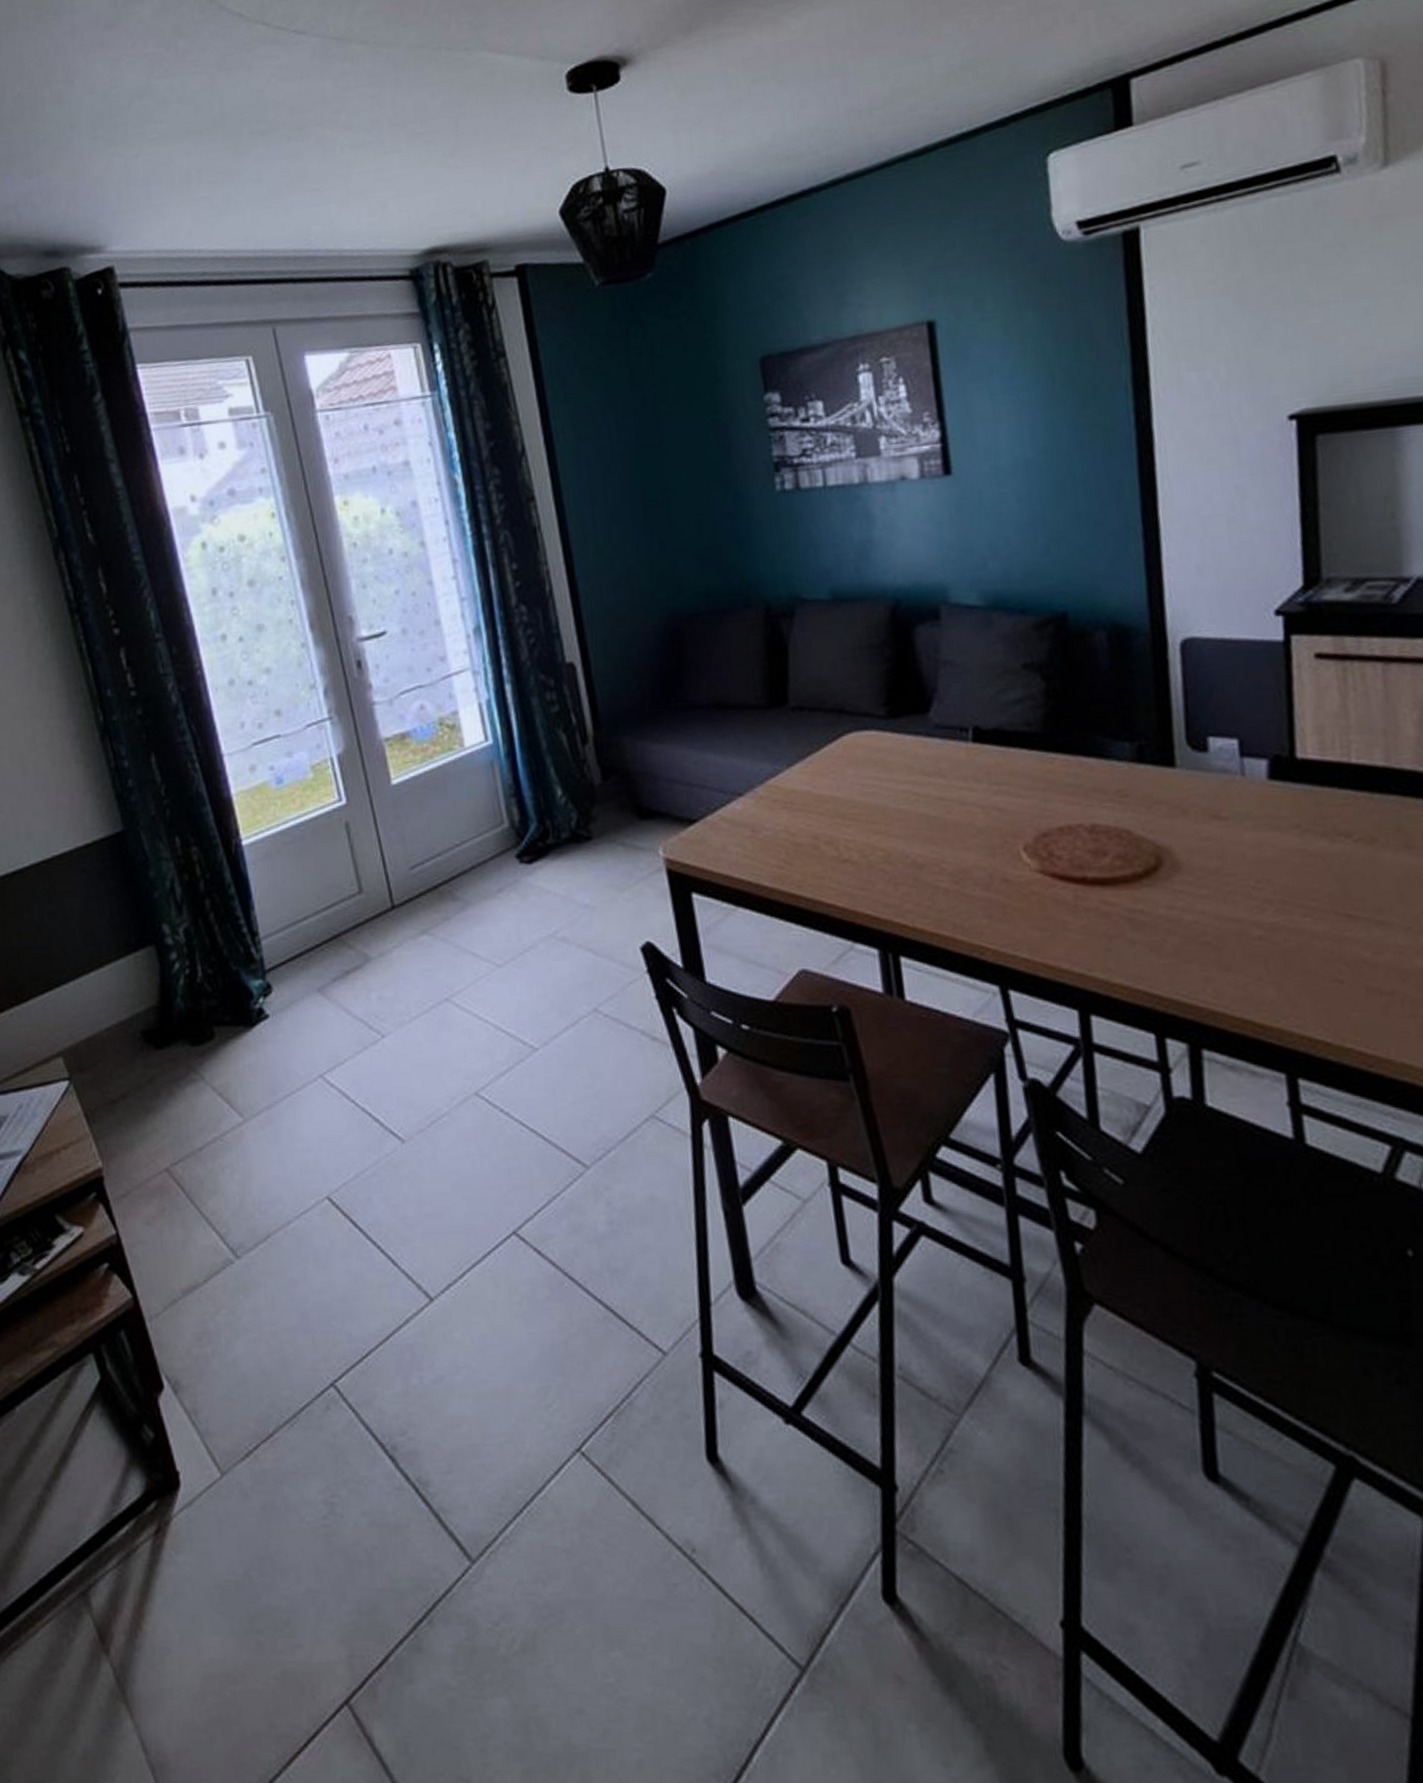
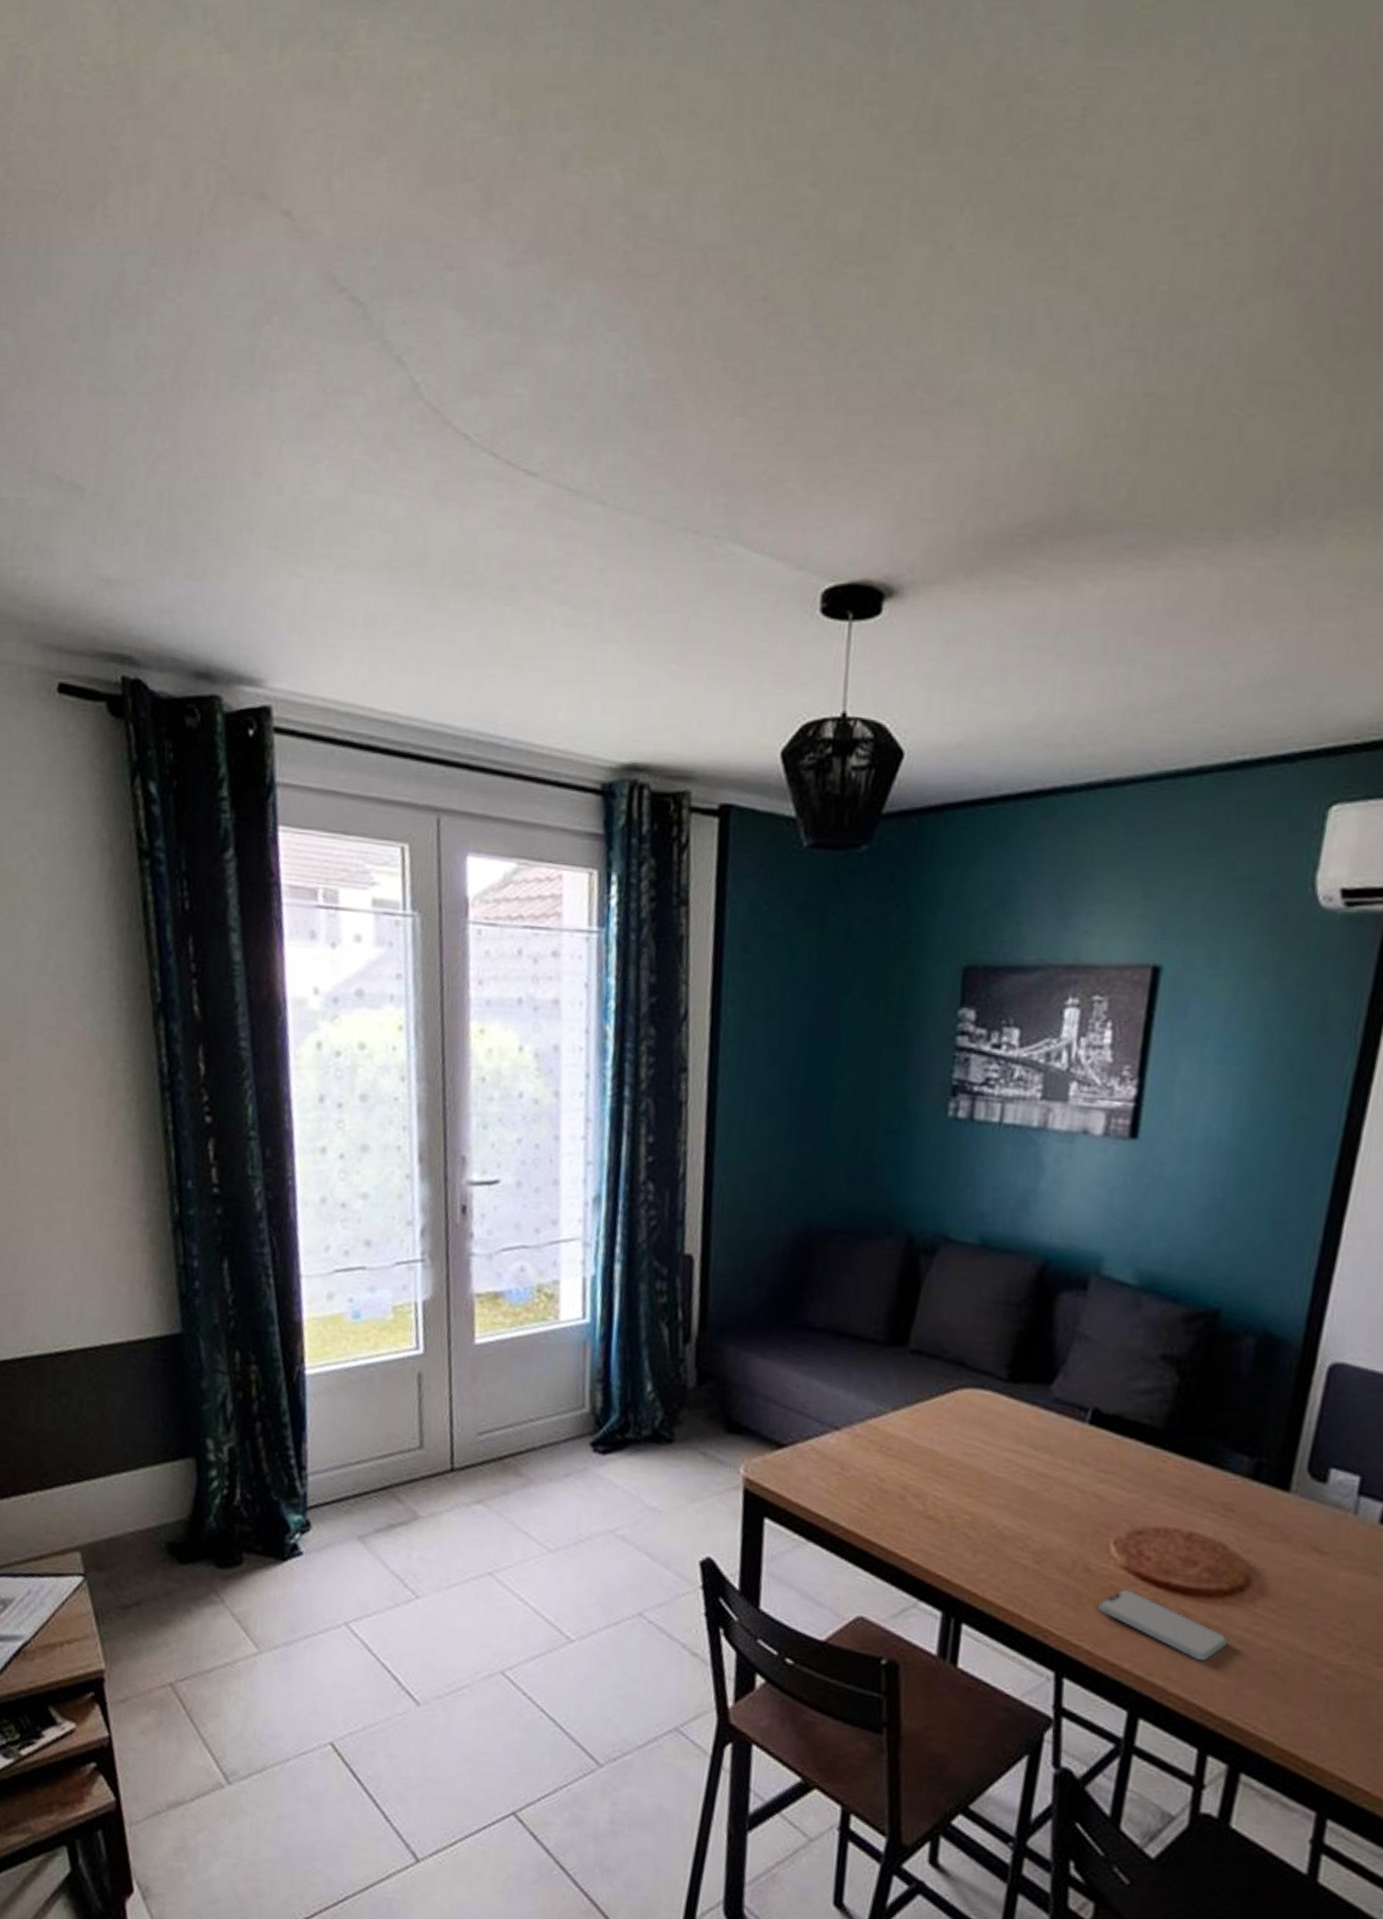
smartphone: none [1024,891,1156,947] -> present [1098,1589,1229,1662]

